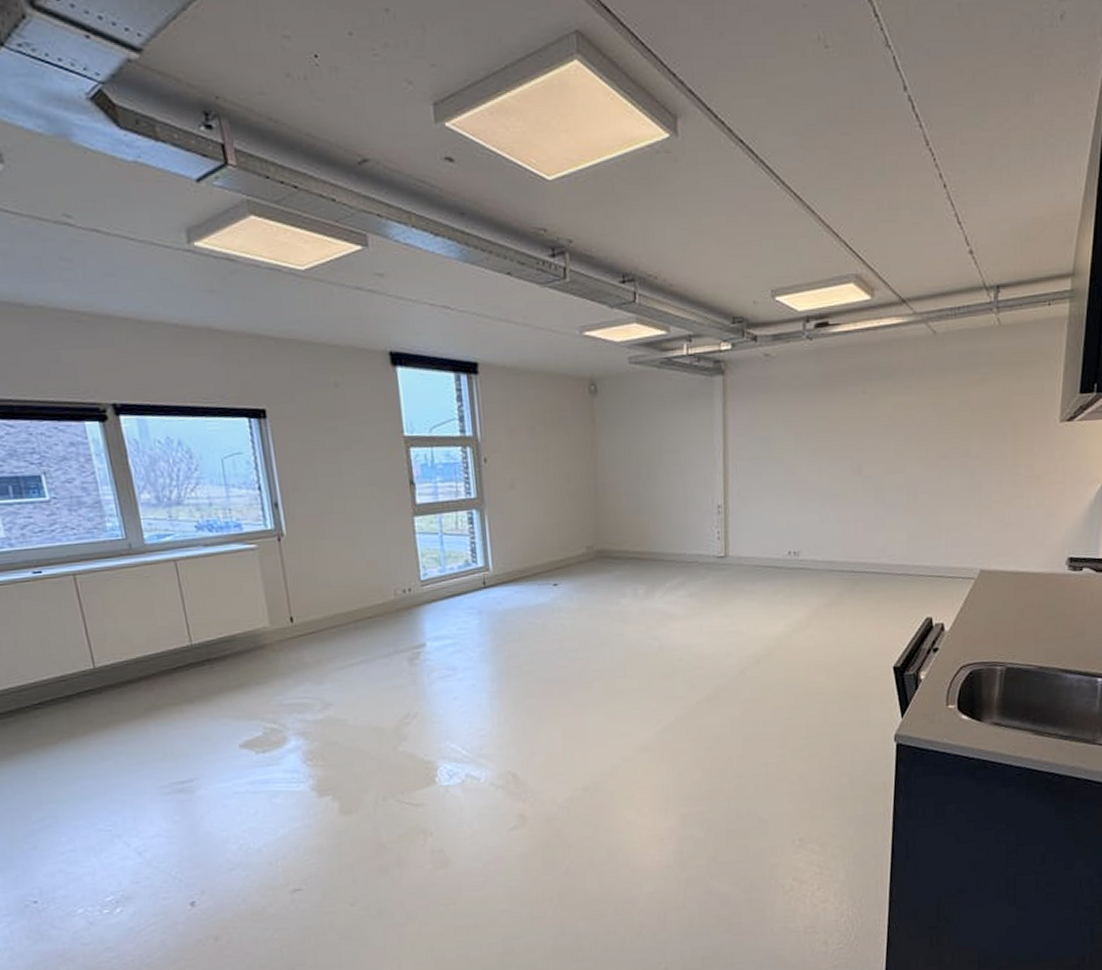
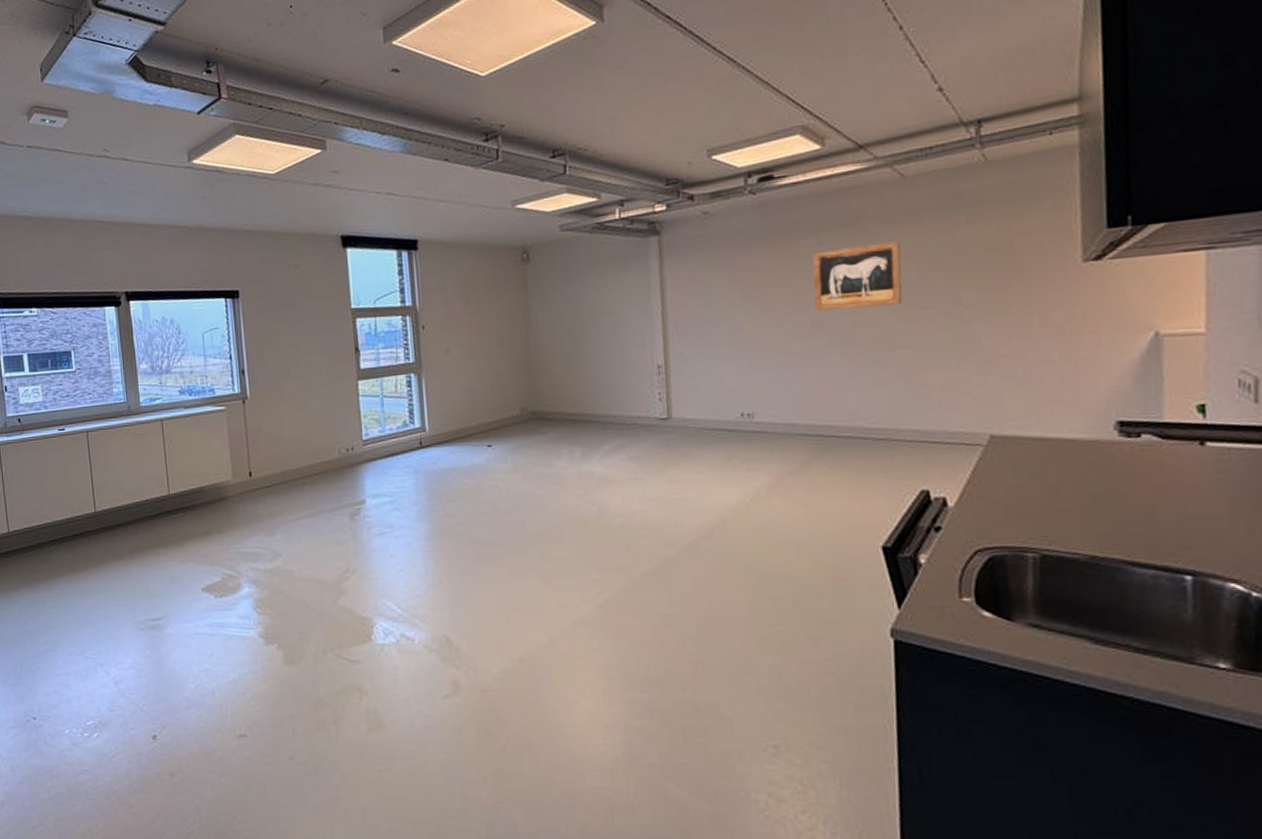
wall art: none [855,395,928,457] -> present [812,241,903,311]

